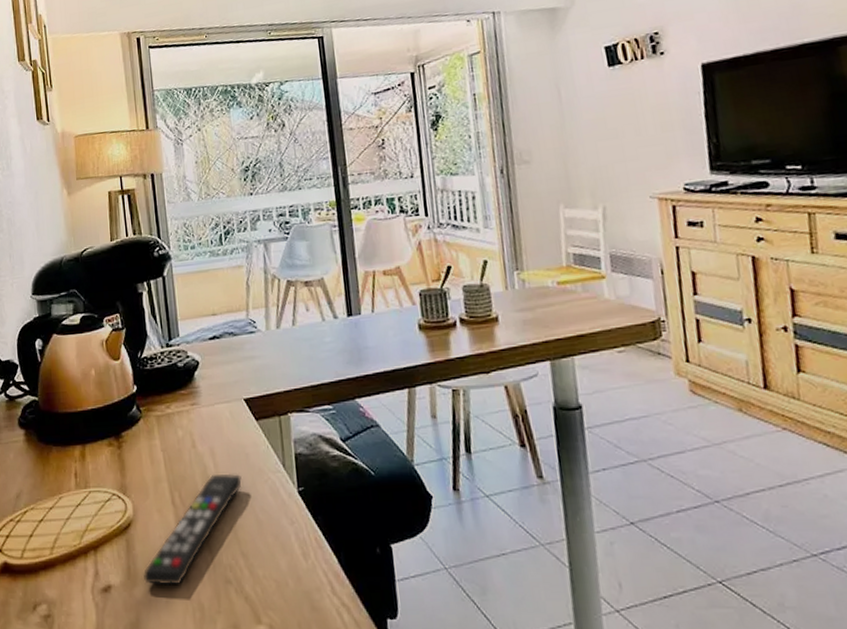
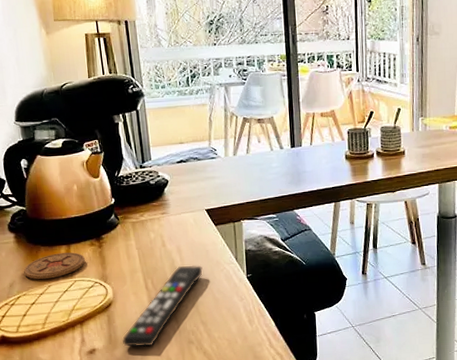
coaster: none [33,454,103,490] -> present [24,252,86,280]

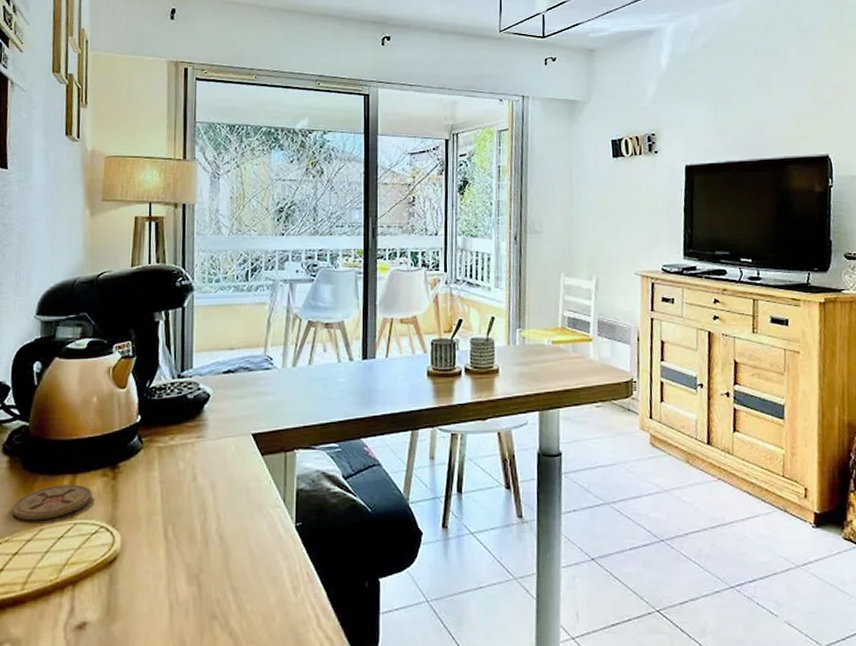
remote control: present [122,265,203,347] -> none [124,507,240,622]

